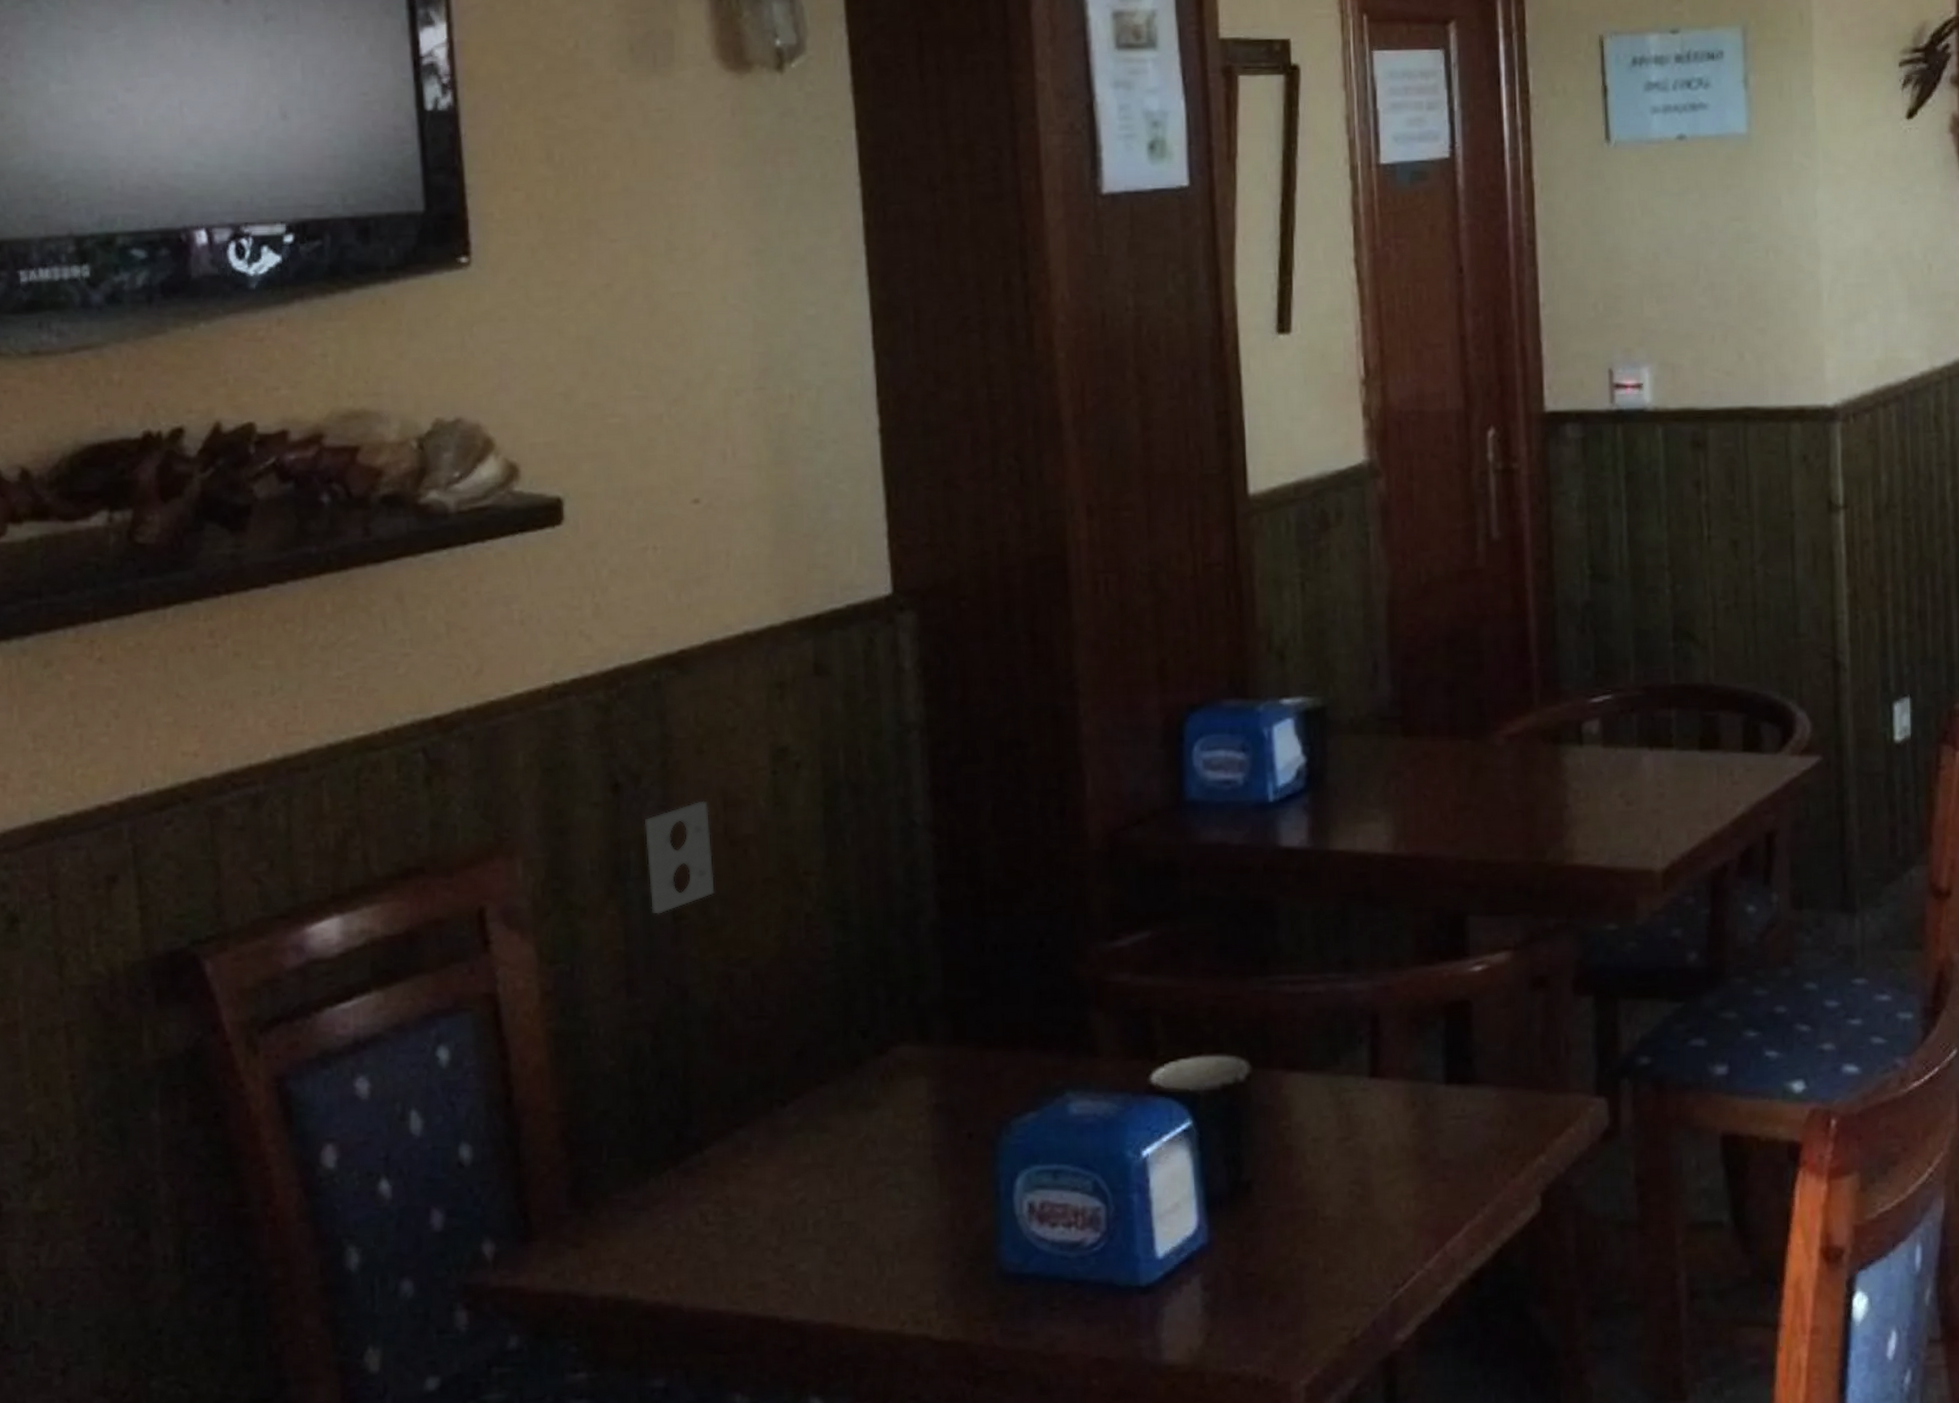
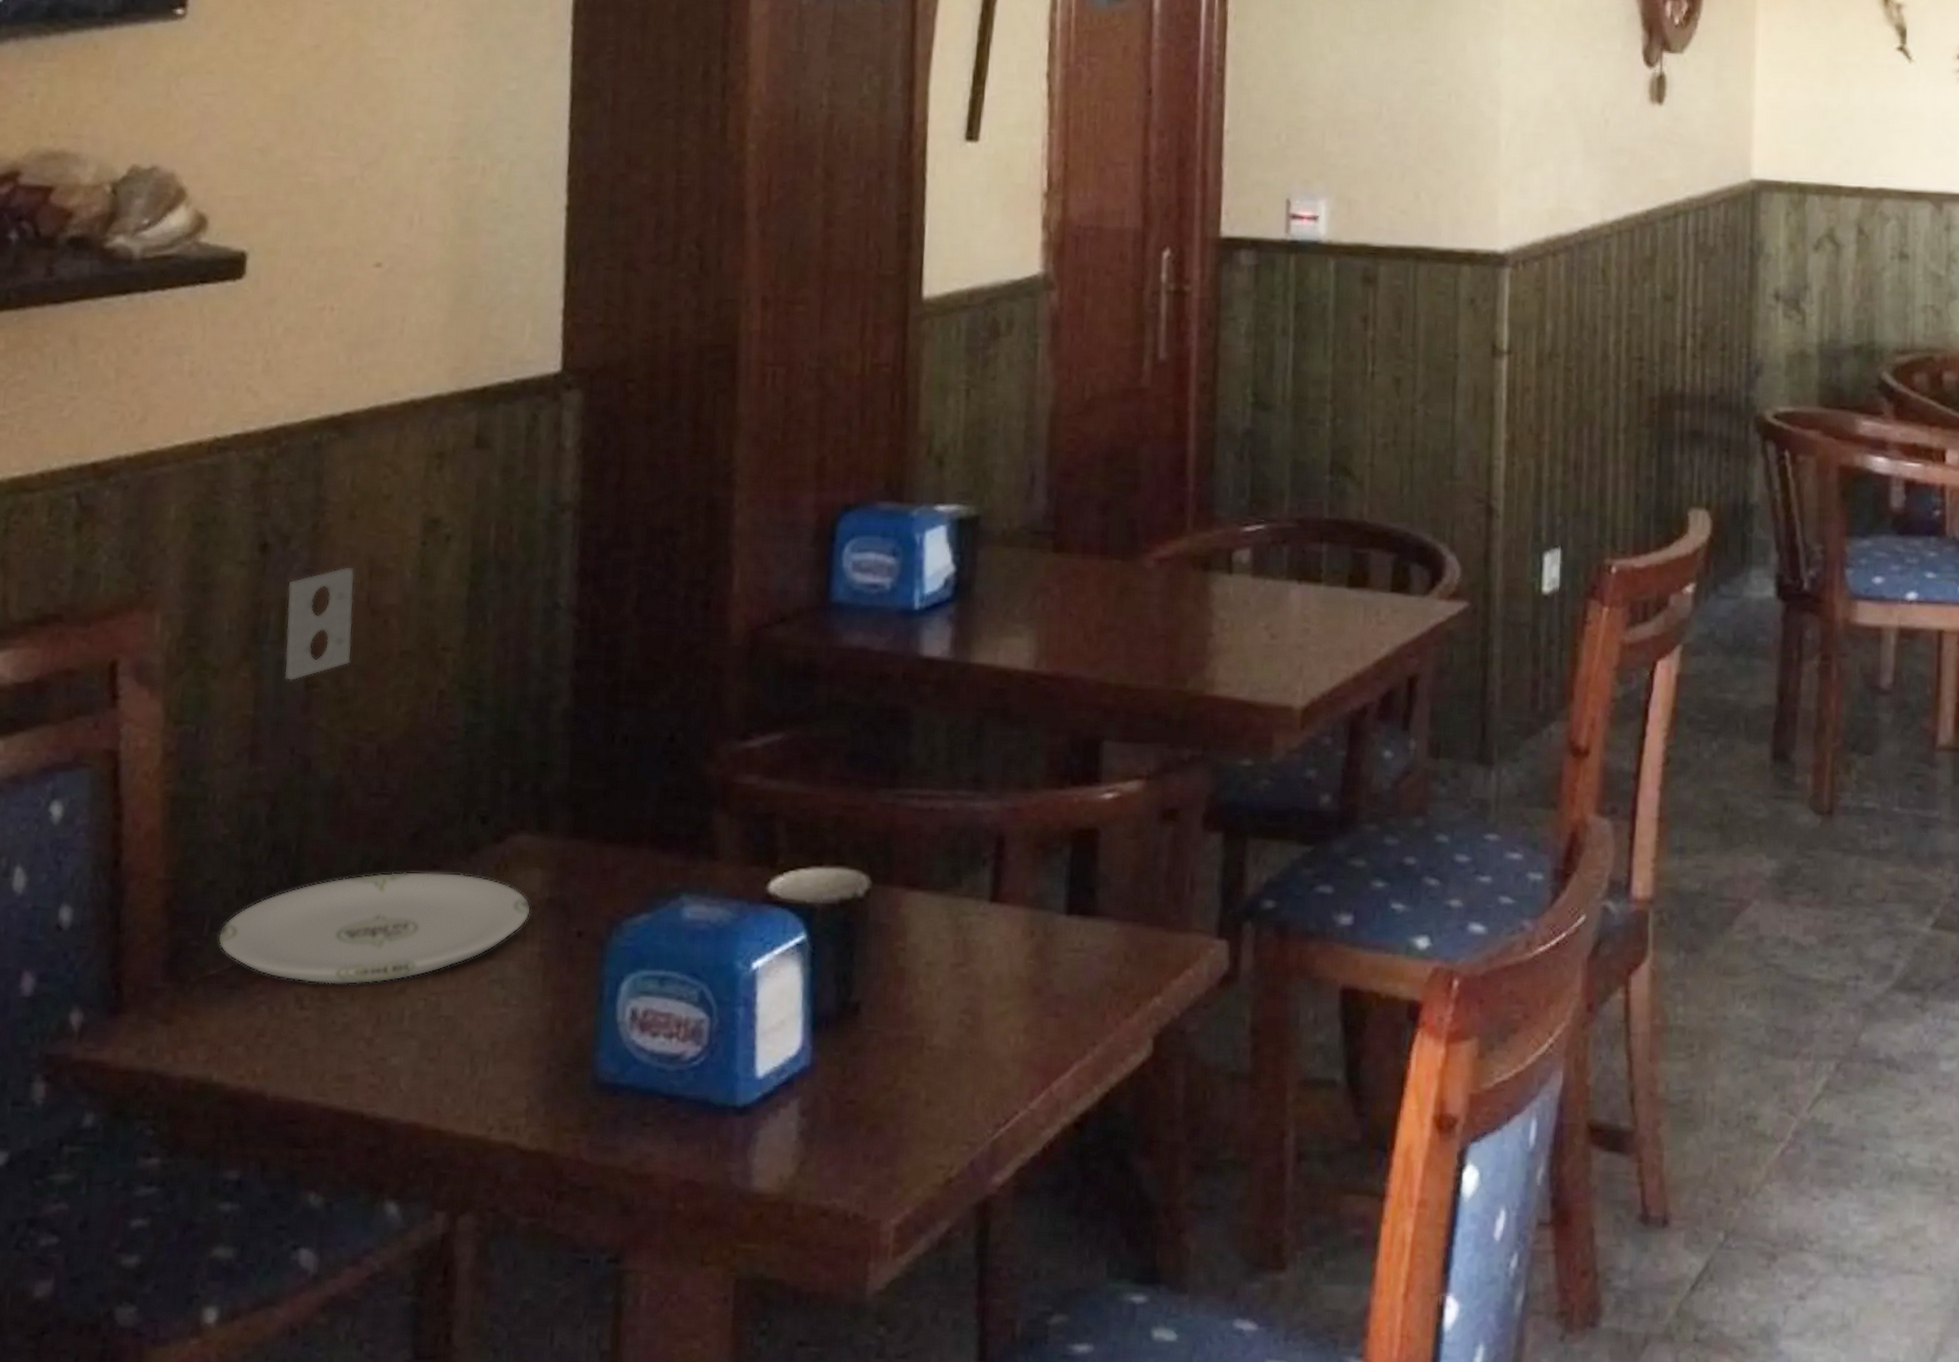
plate: none [616,1086,920,1200] -> present [217,871,531,985]

